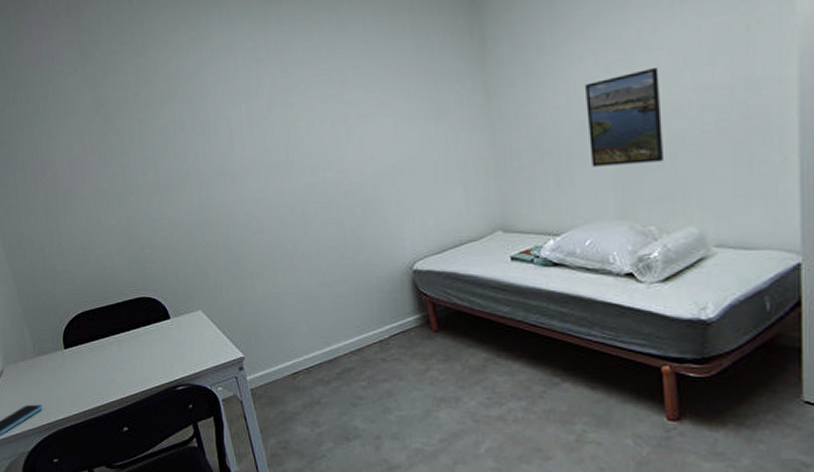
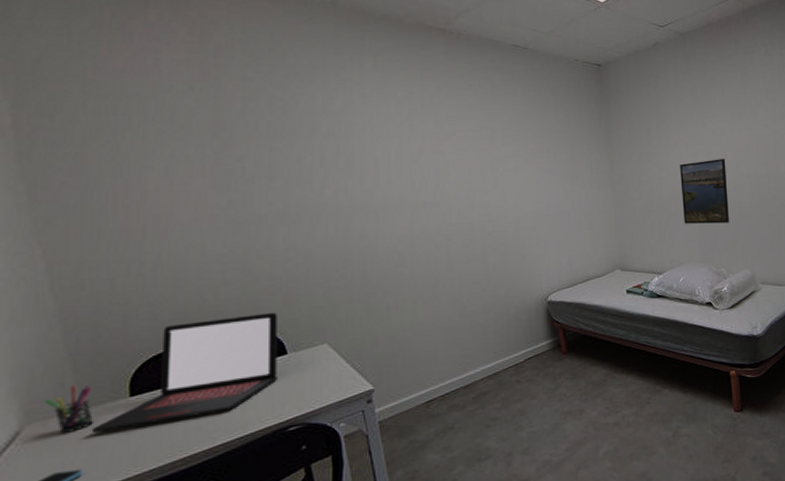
pen holder: none [14,337,44,375] -> present [45,385,93,433]
laptop: none [43,279,165,377] -> present [91,312,277,433]

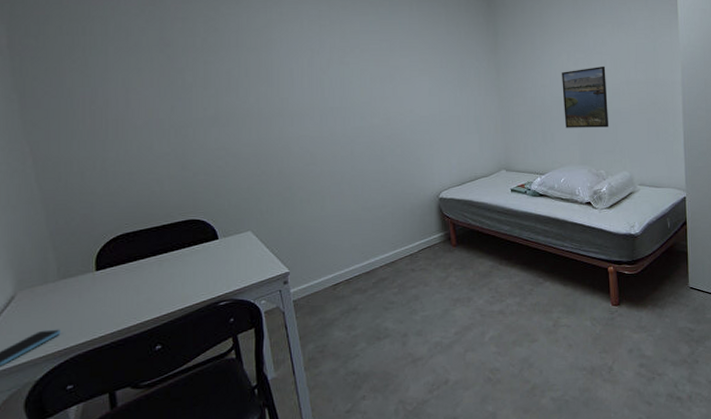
pen holder: present [45,385,93,433] -> none [33,259,68,299]
laptop: present [91,312,277,433] -> none [67,203,211,300]

